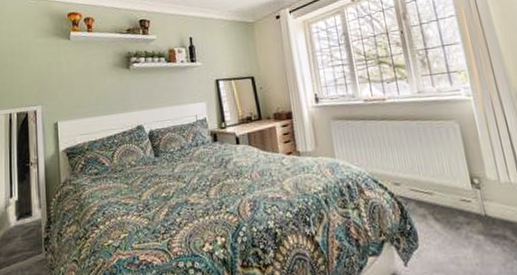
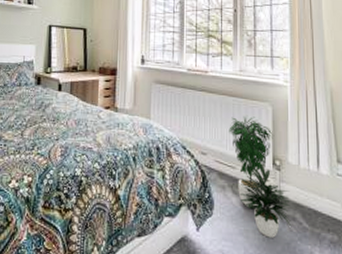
potted plant: none [418,137,503,262] -> present [229,116,291,238]

